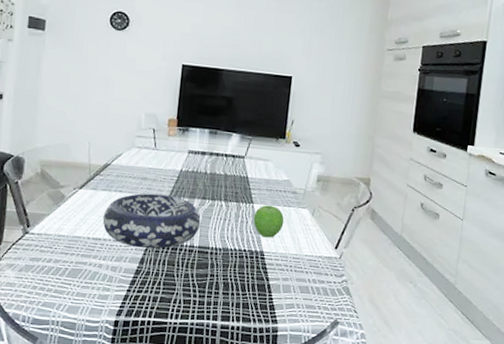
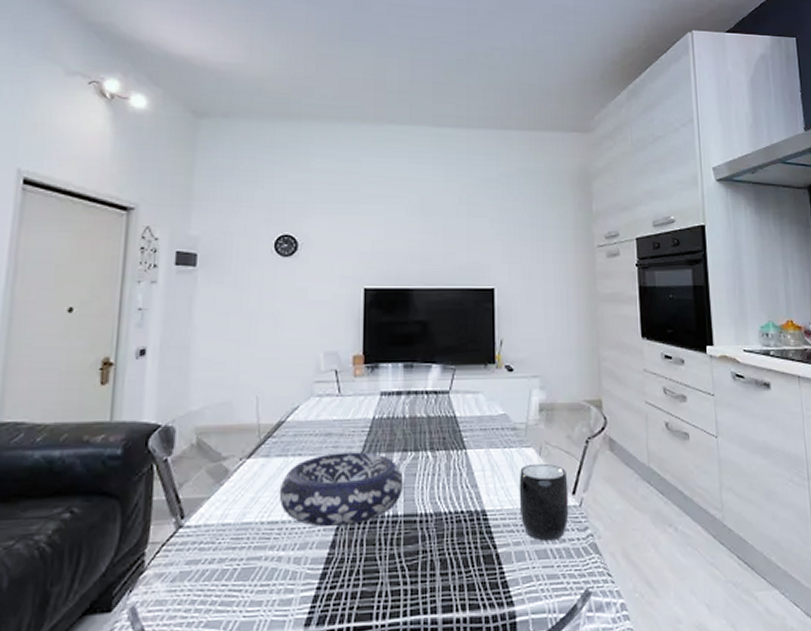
fruit: present [253,205,285,238] -> none [468,449,506,492]
mug: none [290,221,333,281] -> present [519,463,569,541]

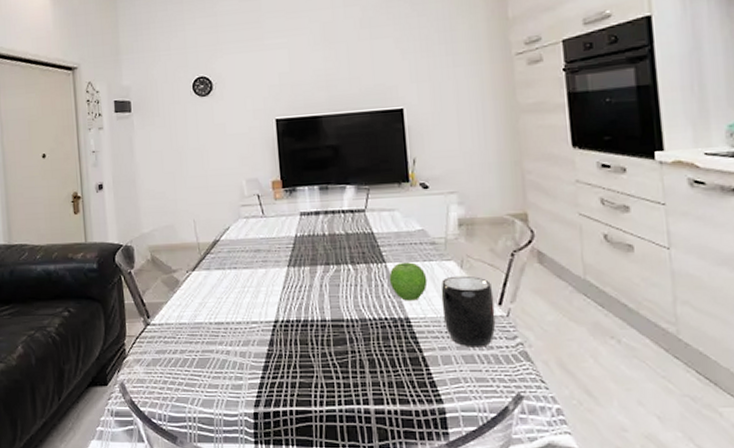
decorative bowl: present [279,452,404,527] -> none [221,265,329,329]
fruit: none [468,449,506,492] -> present [389,262,428,301]

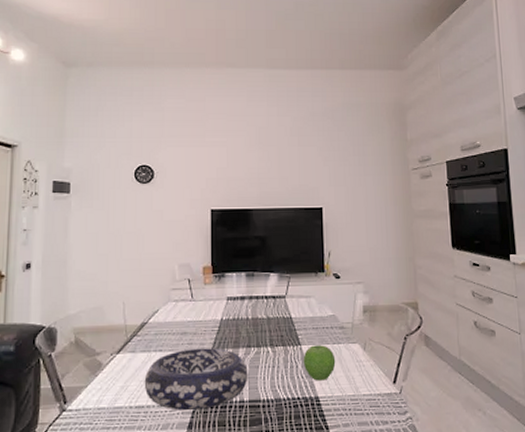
decorative bowl: none [221,265,329,329] -> present [144,348,248,411]
mug: present [441,275,496,348] -> none [346,357,391,423]

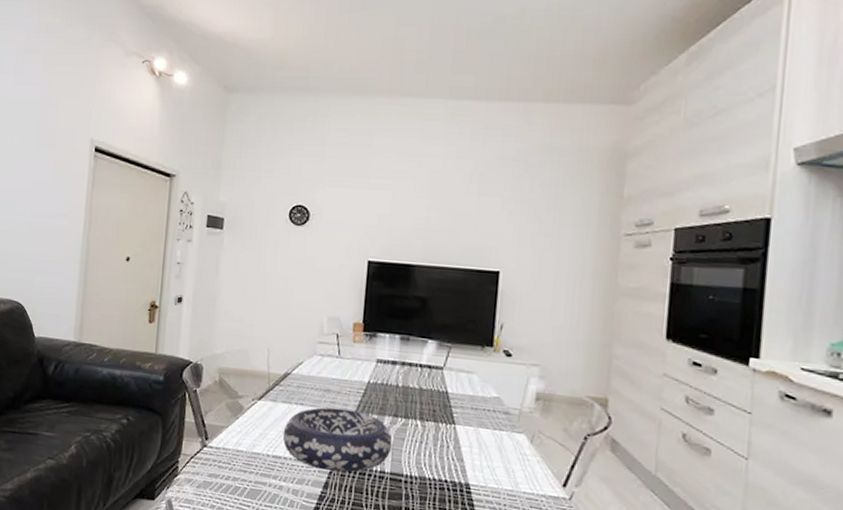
fruit: present [303,345,336,381] -> none [455,427,495,468]

